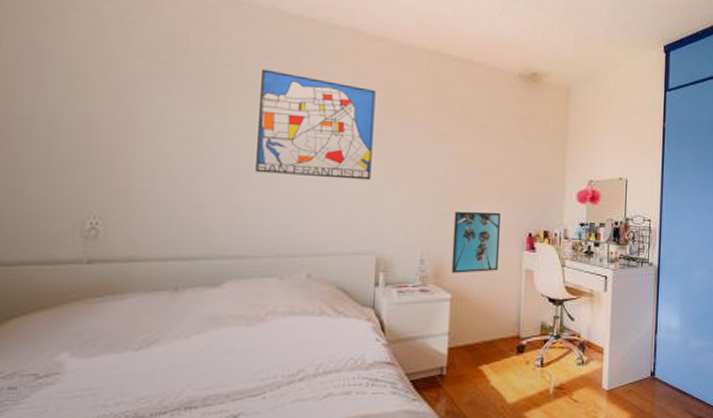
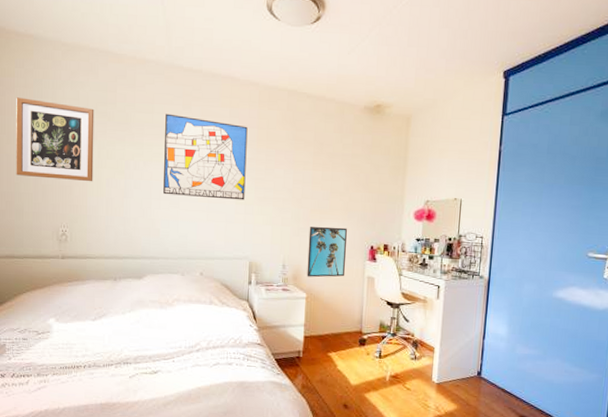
wall art: none [13,34,154,156] -> present [16,97,94,182]

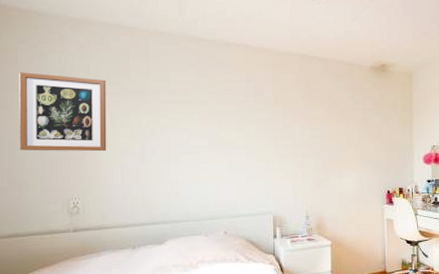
wall art: present [163,113,248,200] -> none [181,81,265,159]
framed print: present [307,226,347,278] -> none [329,176,365,225]

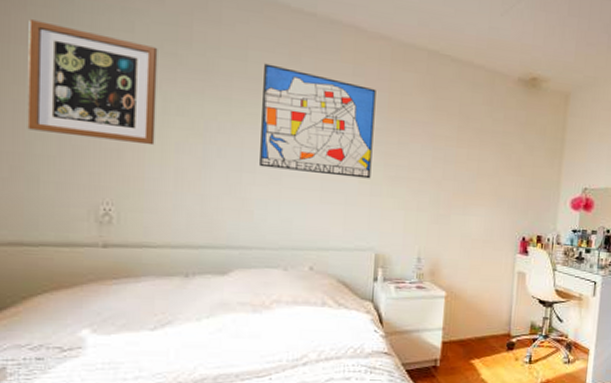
wall art: none [181,81,265,159] -> present [260,63,376,179]

